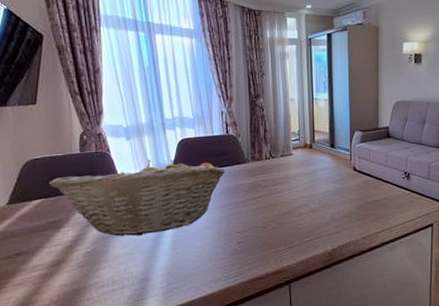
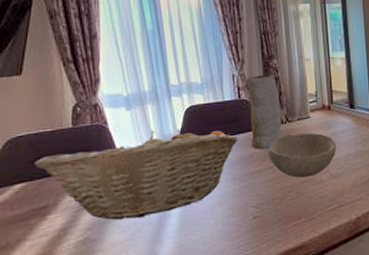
vase: none [233,113,265,182] -> present [246,74,282,150]
bowl: none [252,169,316,210] -> present [268,133,336,178]

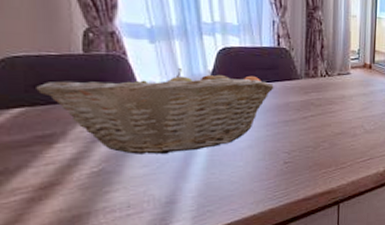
vase: present [246,74,282,150] -> none [287,25,321,100]
bowl: present [268,133,336,178] -> none [304,88,373,130]

